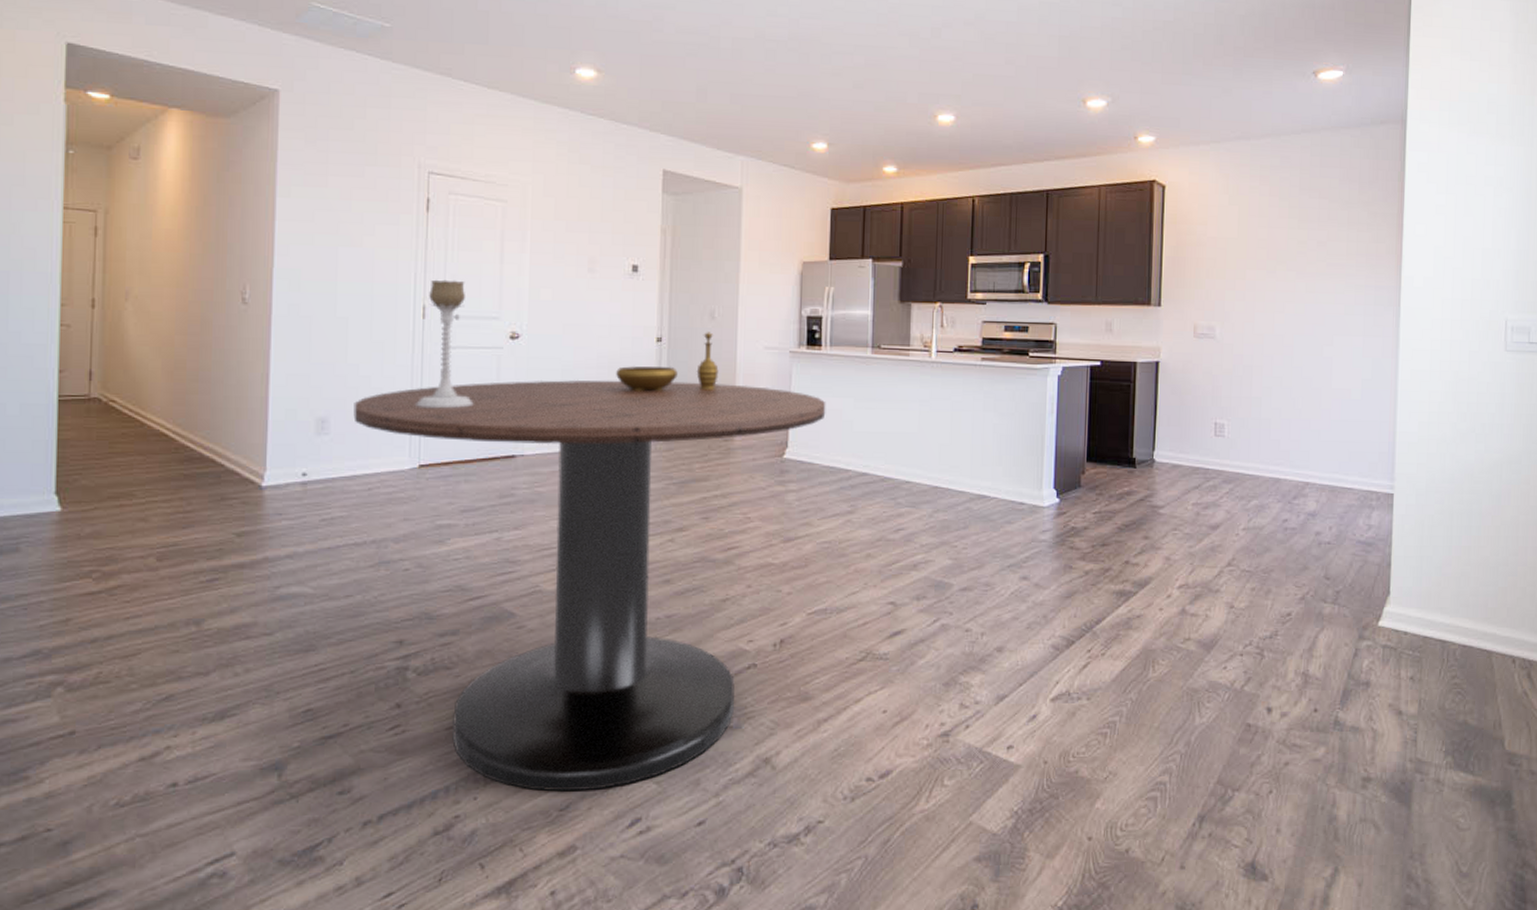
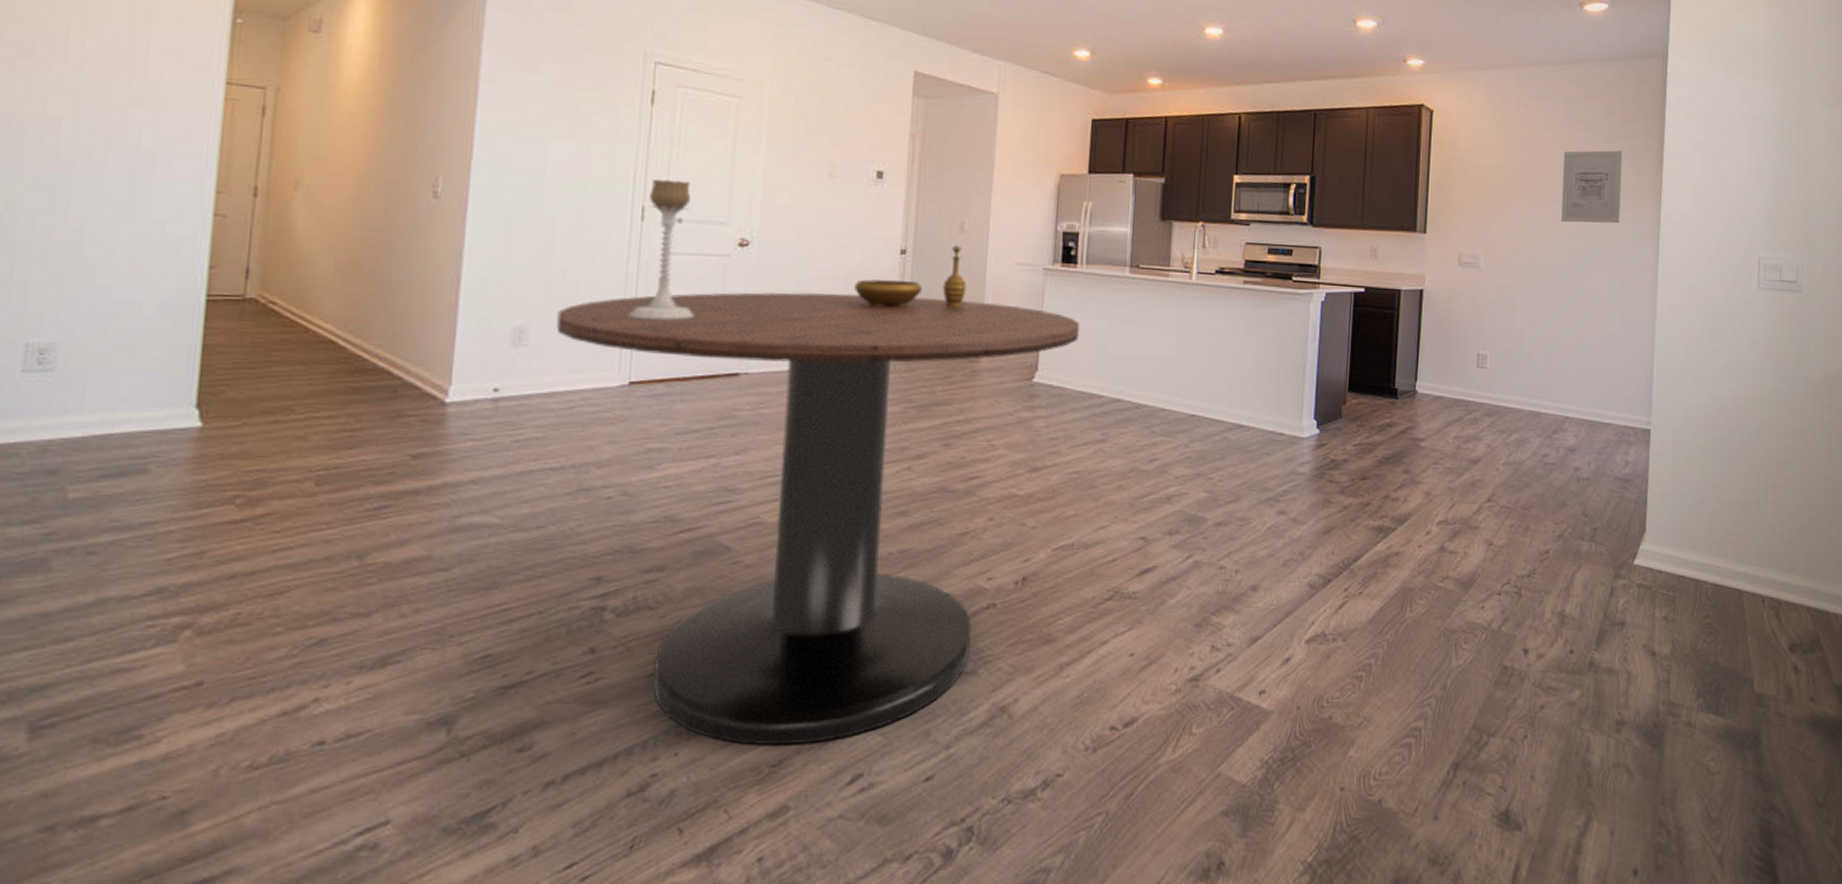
wall art: none [1298,217,1361,291] -> present [1561,150,1623,224]

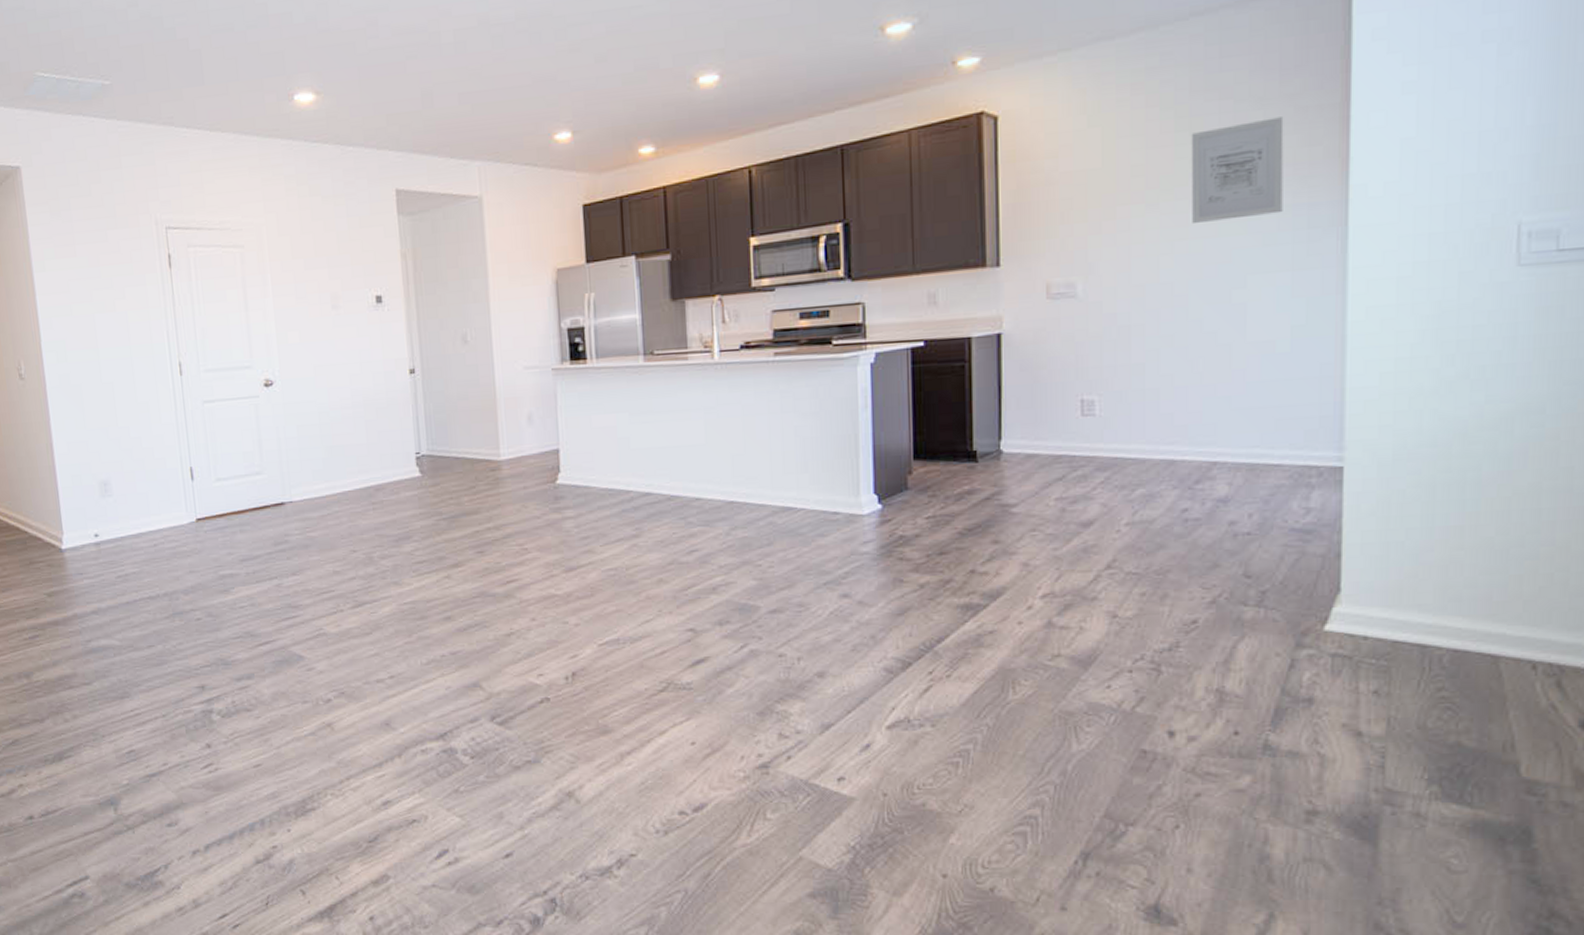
dining table: present [556,291,1080,746] -> none [130,409,599,825]
candle holder: present [628,178,695,321] -> none [183,333,239,464]
decorative bowl: present [854,245,967,308] -> none [372,357,478,428]

